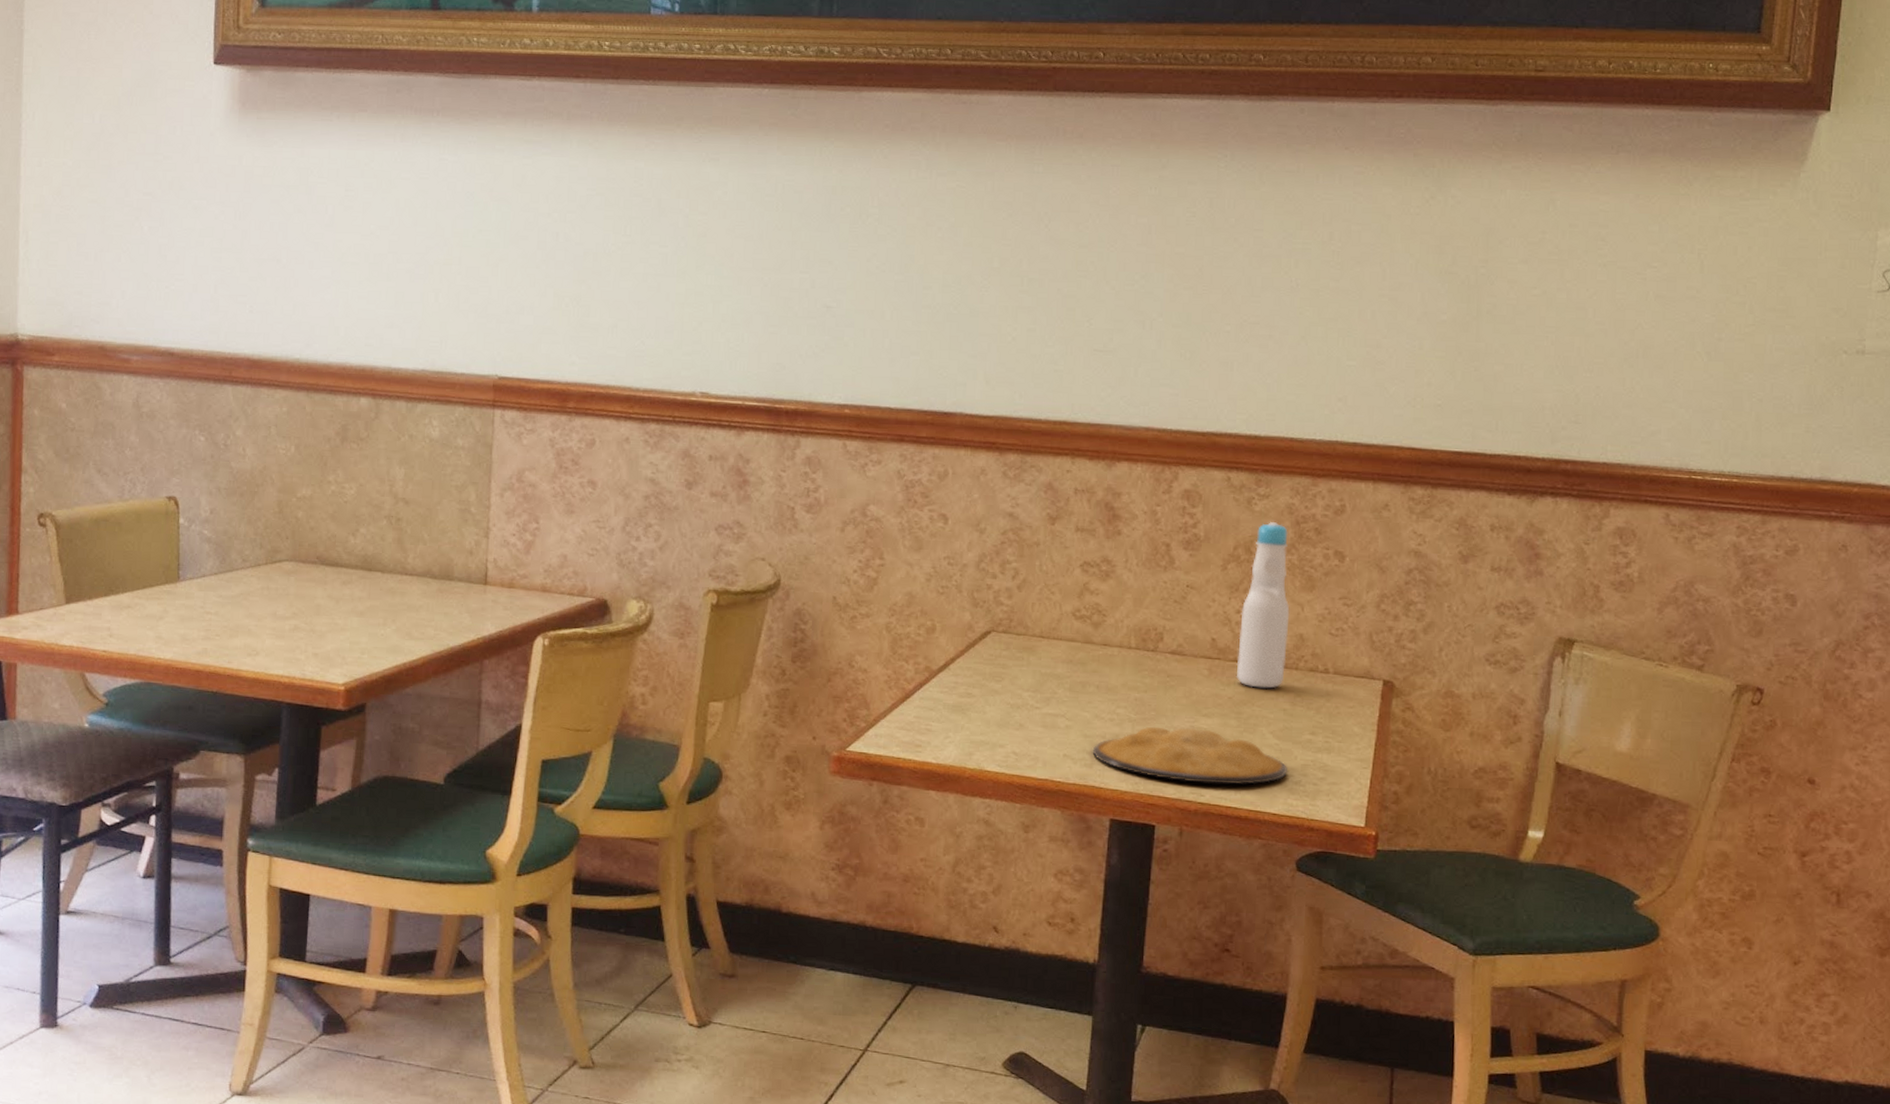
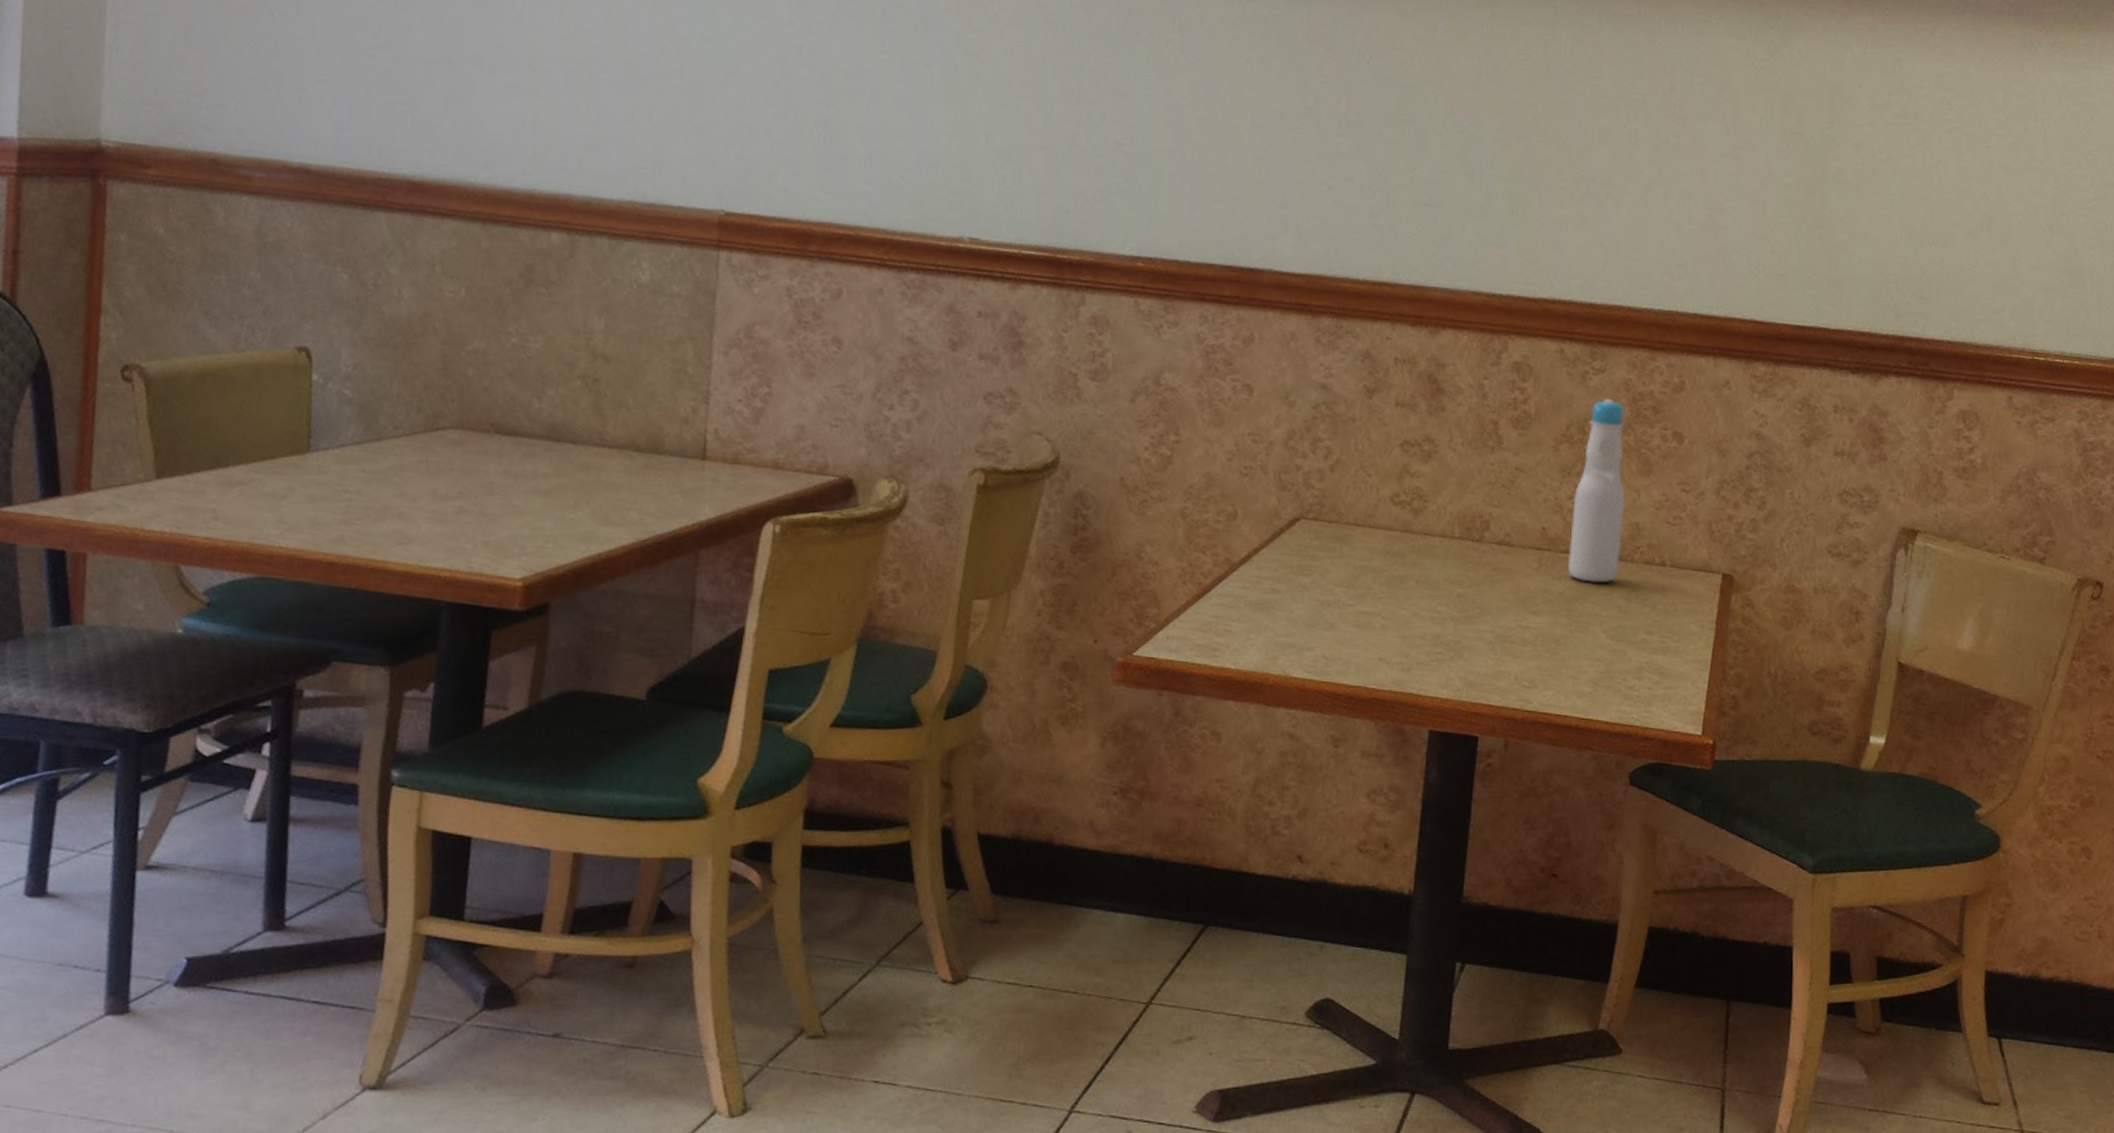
plate: present [1092,726,1288,785] -> none [1410,625,1622,690]

